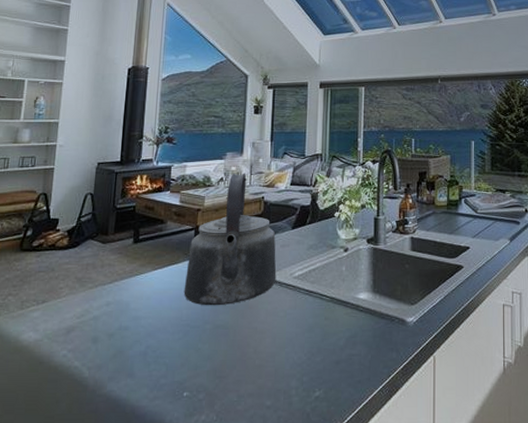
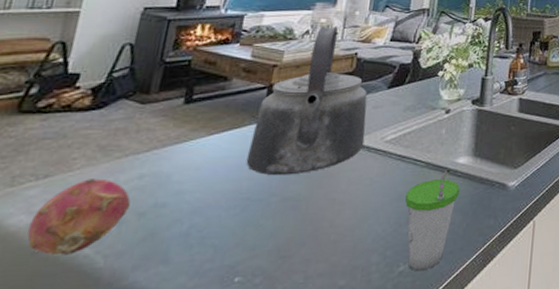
fruit: none [36,305,102,366] -> present [27,178,131,256]
cup: none [315,304,363,398] -> present [404,169,461,272]

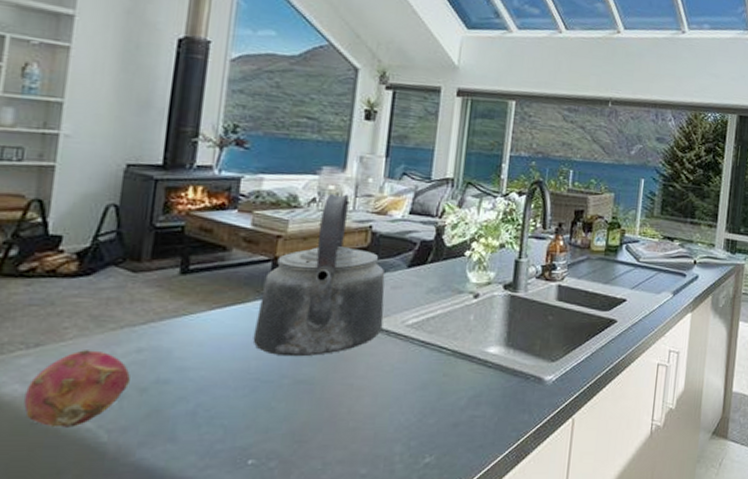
cup: present [404,169,461,272] -> none [429,358,491,464]

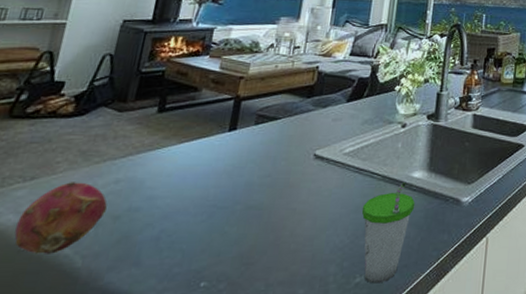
kettle: present [252,193,385,357] -> none [213,39,328,184]
cup: none [429,358,491,464] -> present [361,183,416,284]

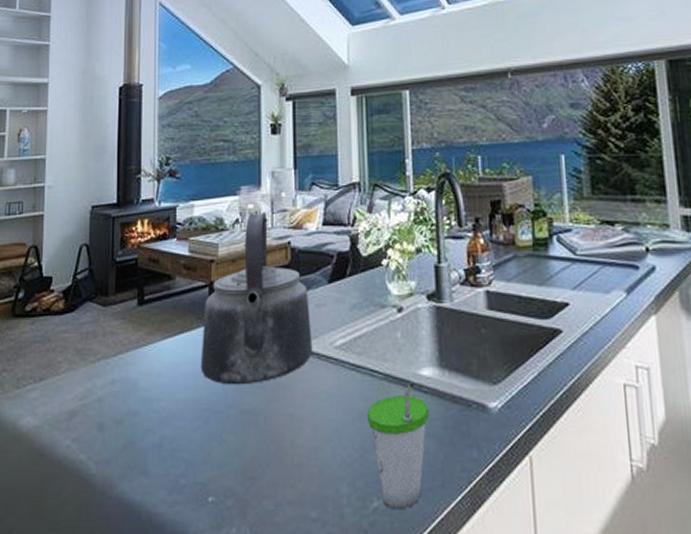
fruit: present [14,182,108,254] -> none [36,383,108,459]
kettle: none [213,39,328,184] -> present [200,211,313,385]

